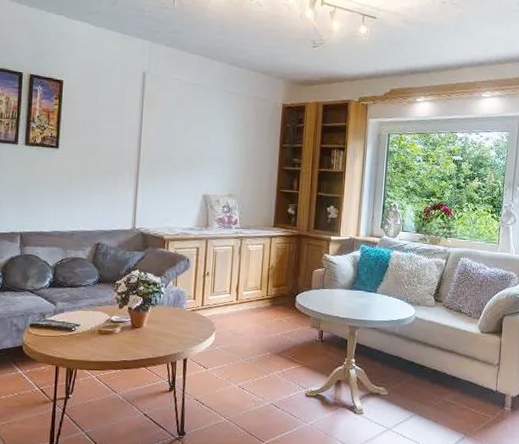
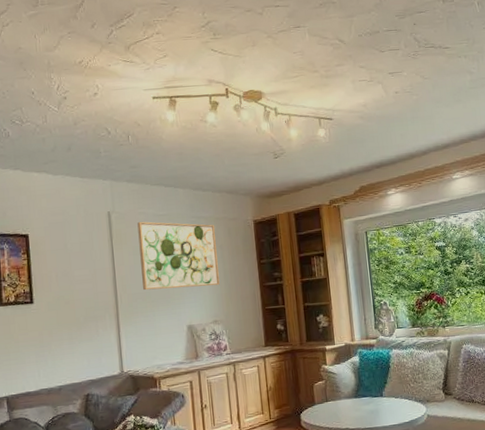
wall art: none [166,86,245,161] -> present [137,221,220,291]

